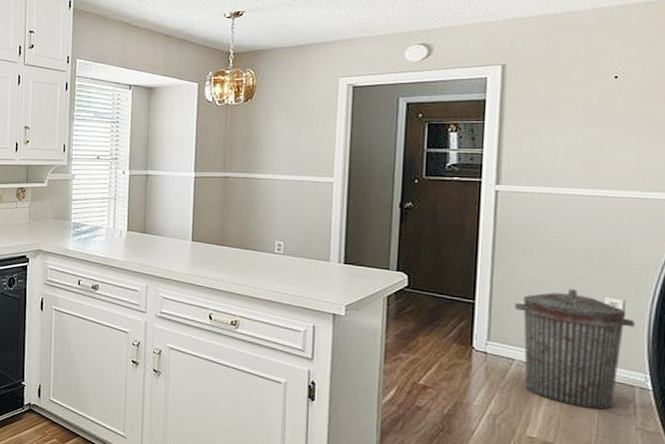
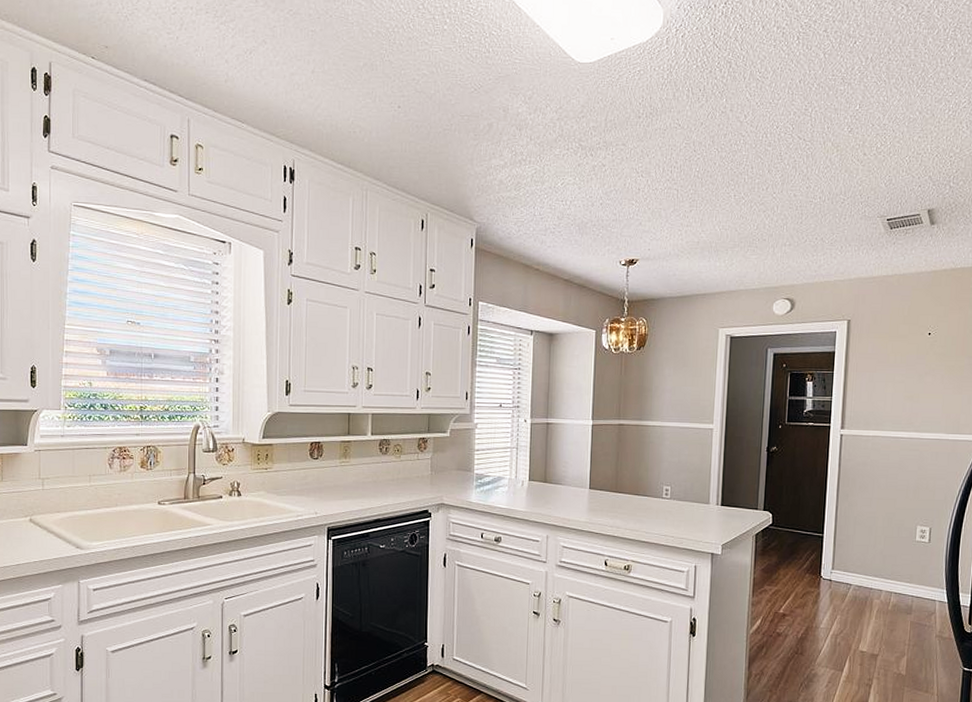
trash can: present [515,288,635,410] -> none [853,520,937,622]

